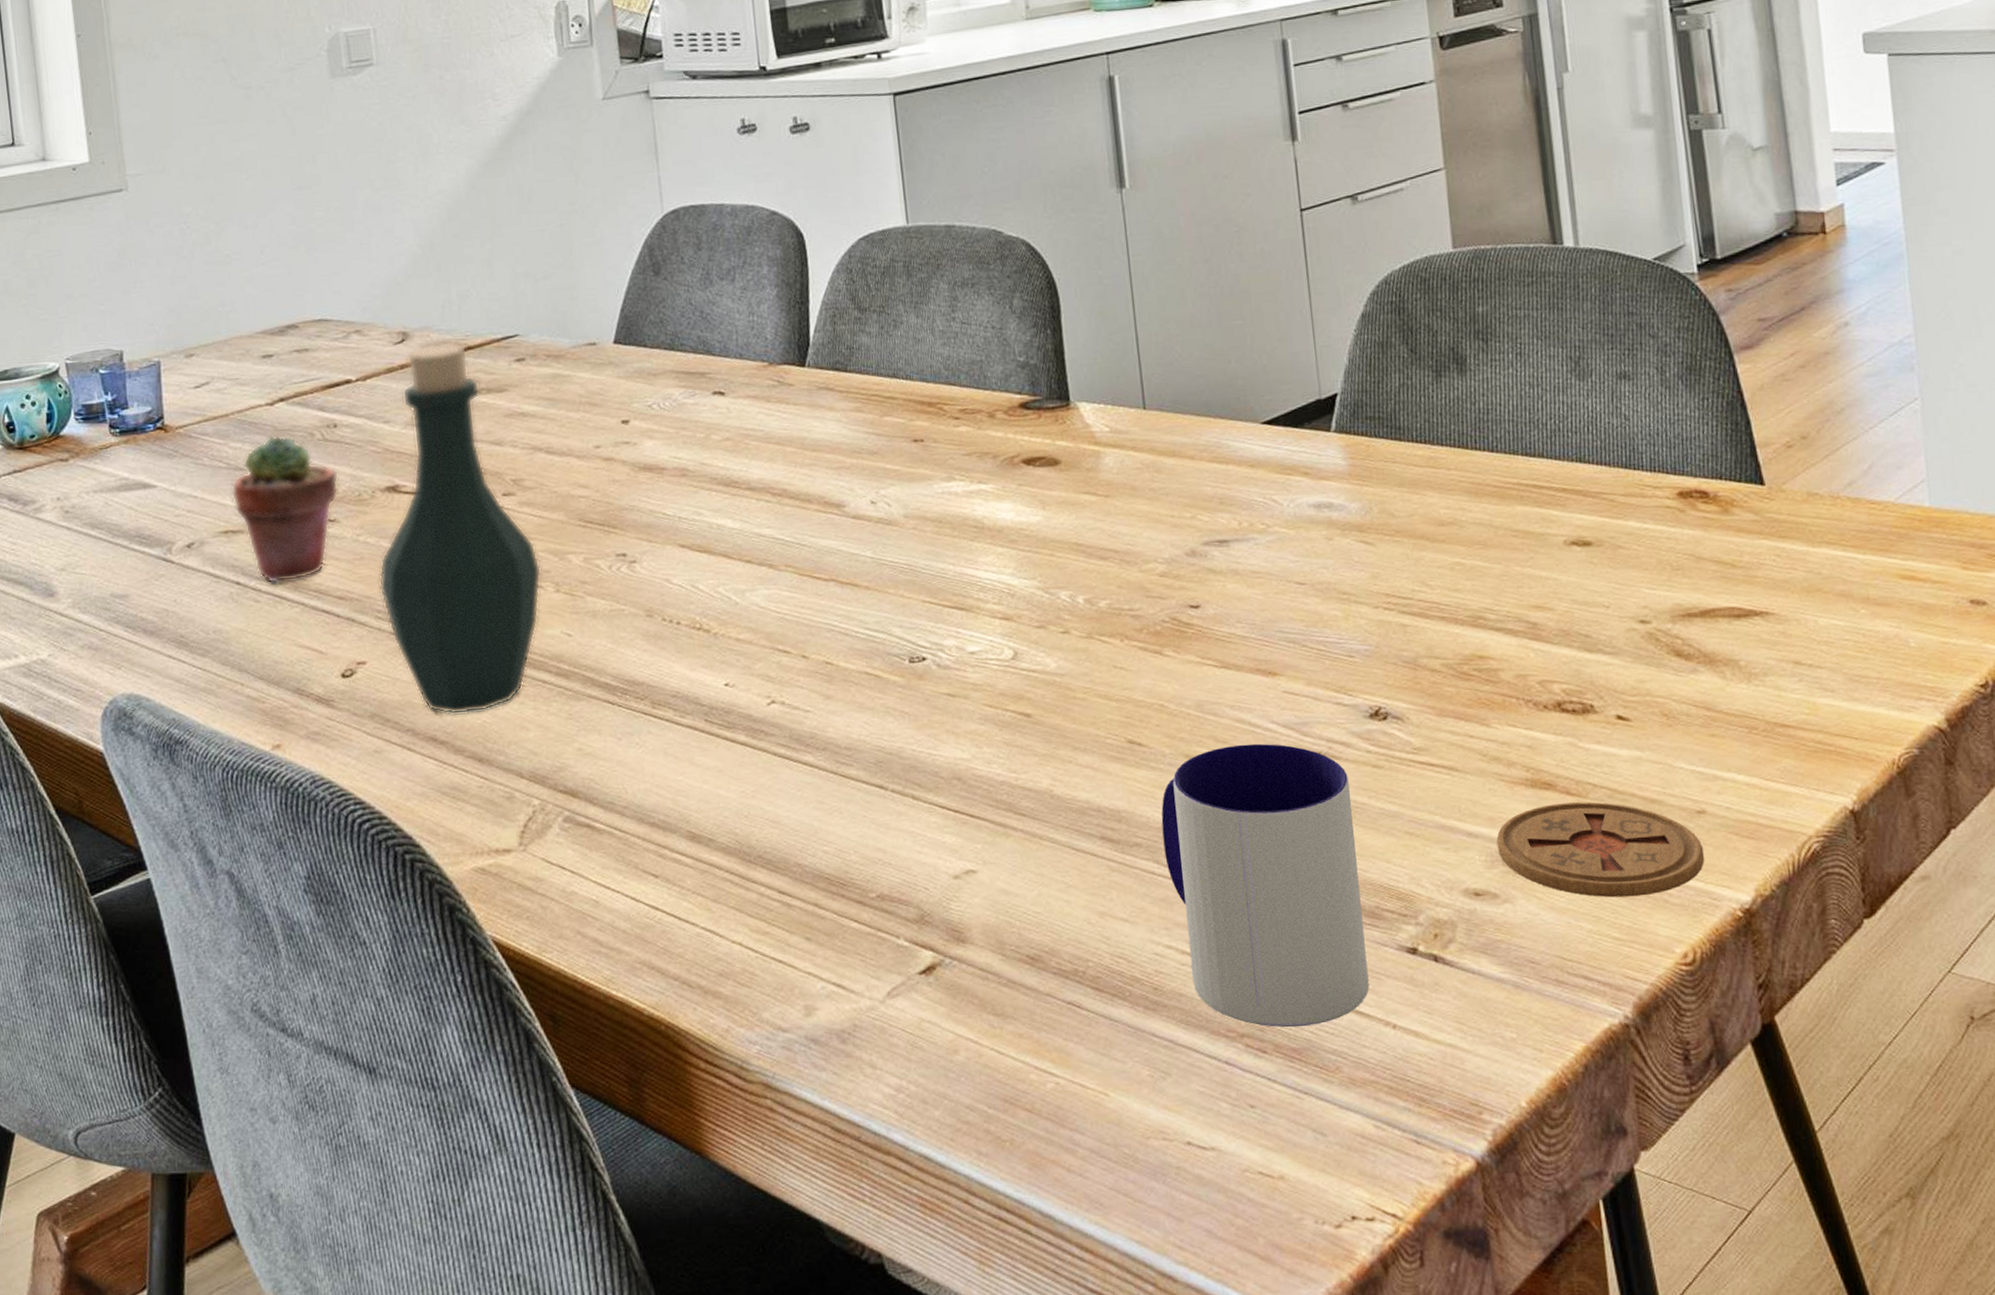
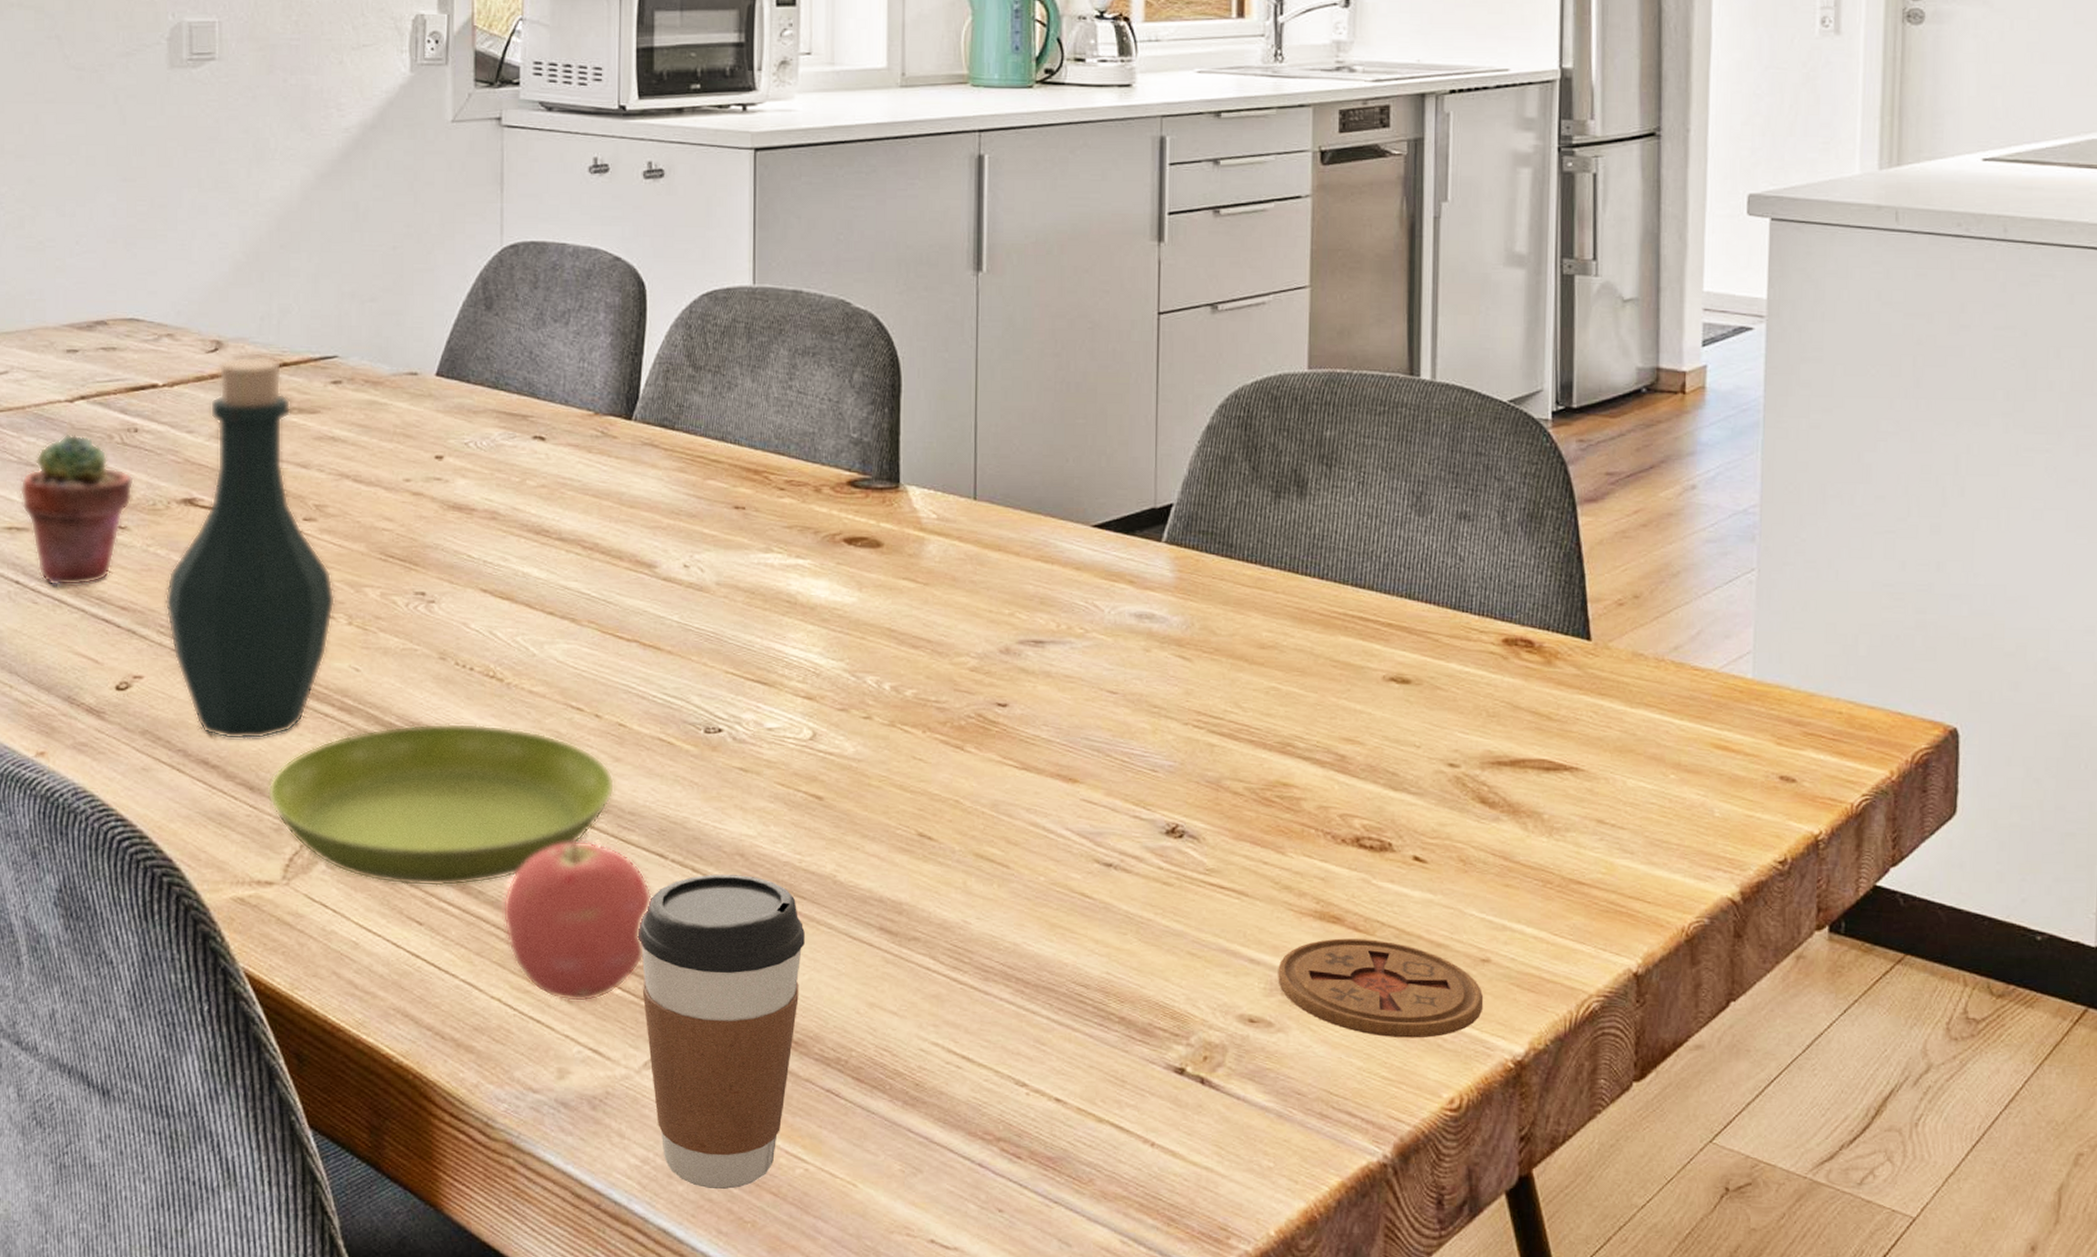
saucer: none [495,675,829,841] -> present [267,723,615,887]
apple: none [733,775,877,939] -> present [502,835,652,1003]
coffee cup: none [866,798,1031,1112] -> present [637,874,805,1190]
mug: present [1161,743,1370,1028] -> none [942,848,1138,1137]

